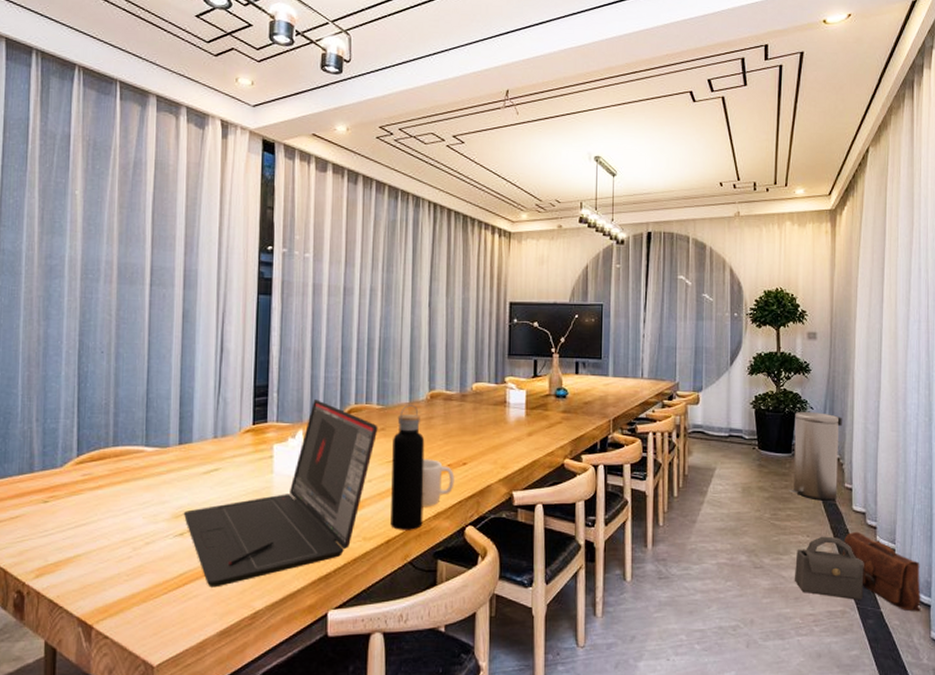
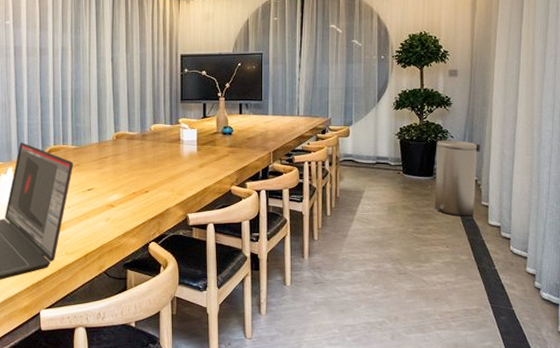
water bottle: present [391,404,425,530] -> none [86,144,114,246]
mug: present [422,459,455,507] -> none [112,189,139,228]
handbag: present [794,536,864,600] -> none [434,246,498,300]
briefcase: present [842,531,922,612] -> none [478,242,551,310]

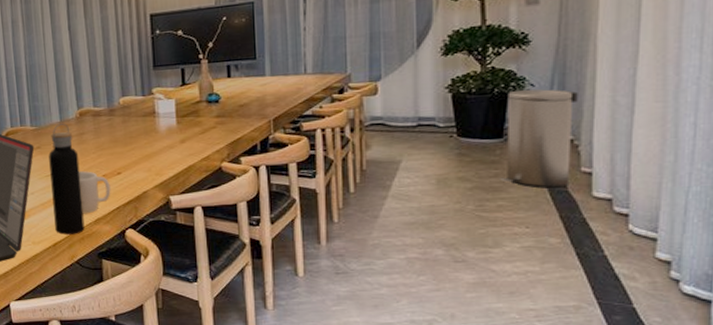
water bottle: none [86,144,114,246] -> present [48,123,85,235]
mug: none [112,189,139,228] -> present [79,171,111,214]

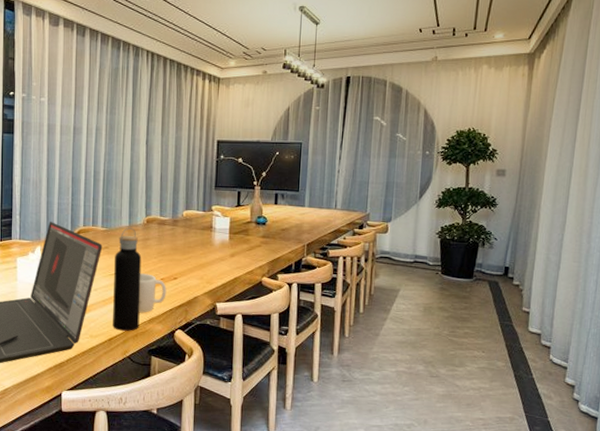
pedal bin: present [500,89,578,189] -> none [468,241,525,322]

